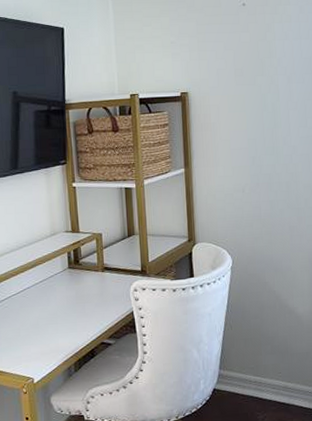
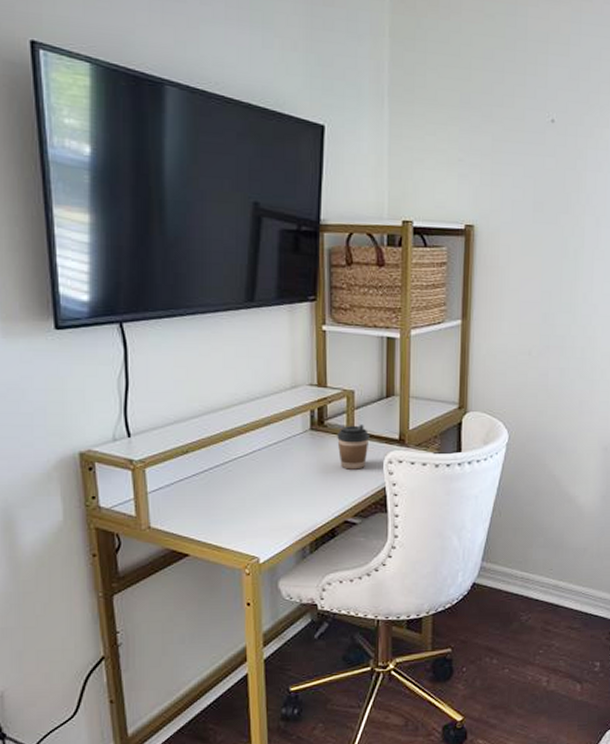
coffee cup: none [90,261,117,299] -> present [337,425,370,470]

